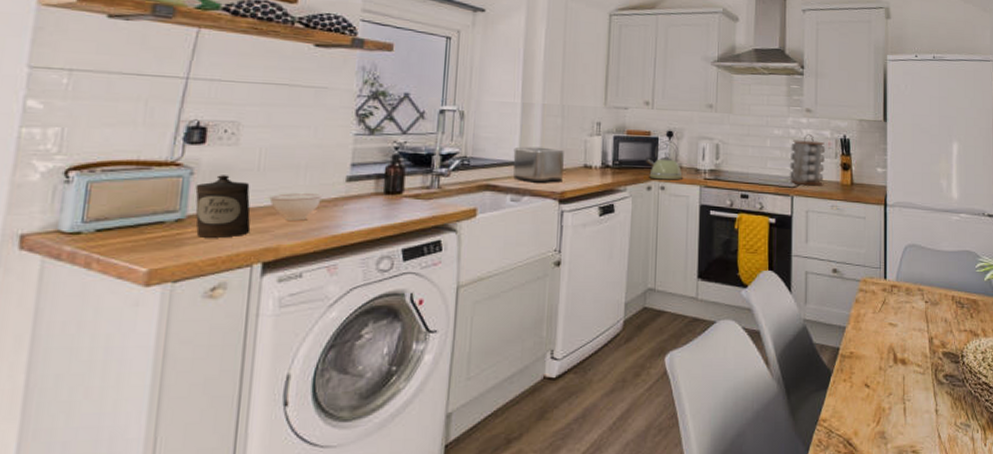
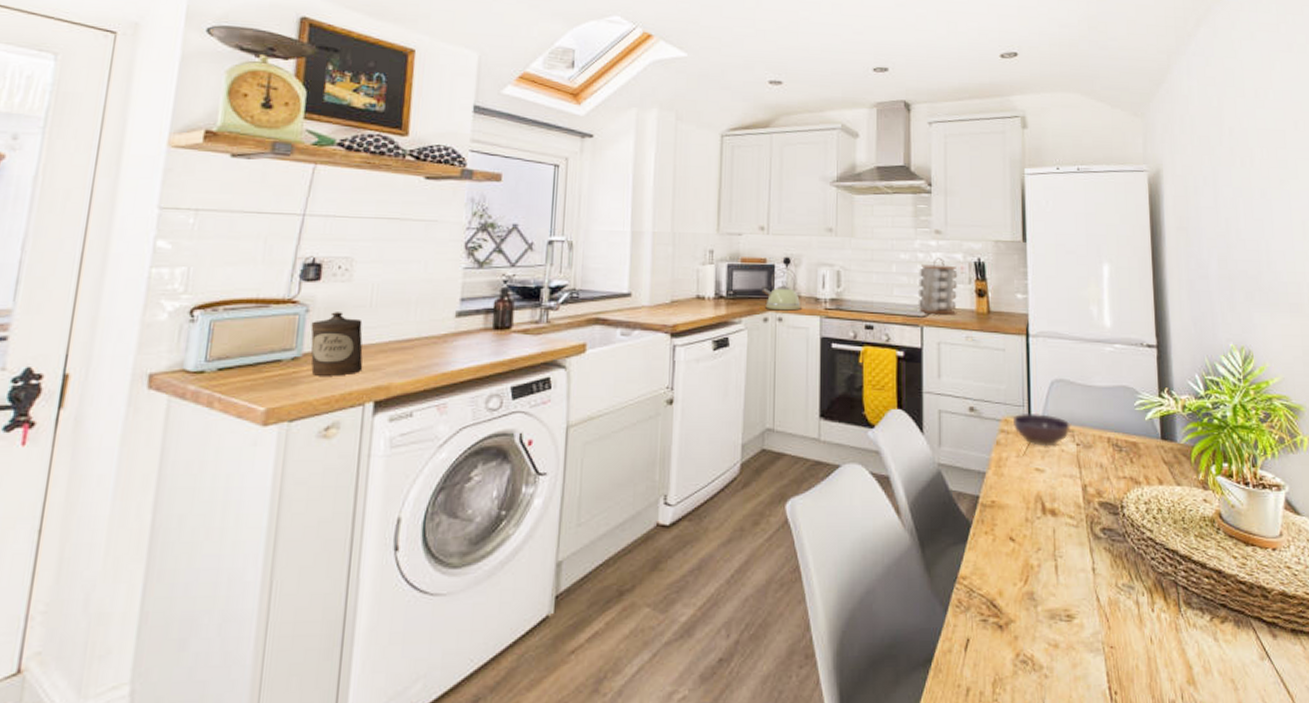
bowl: present [269,192,323,222] -> none [381,328,433,359]
toaster: present [512,146,564,184] -> none [622,277,676,317]
bowl: none [870,274,920,303] -> present [1012,412,1070,446]

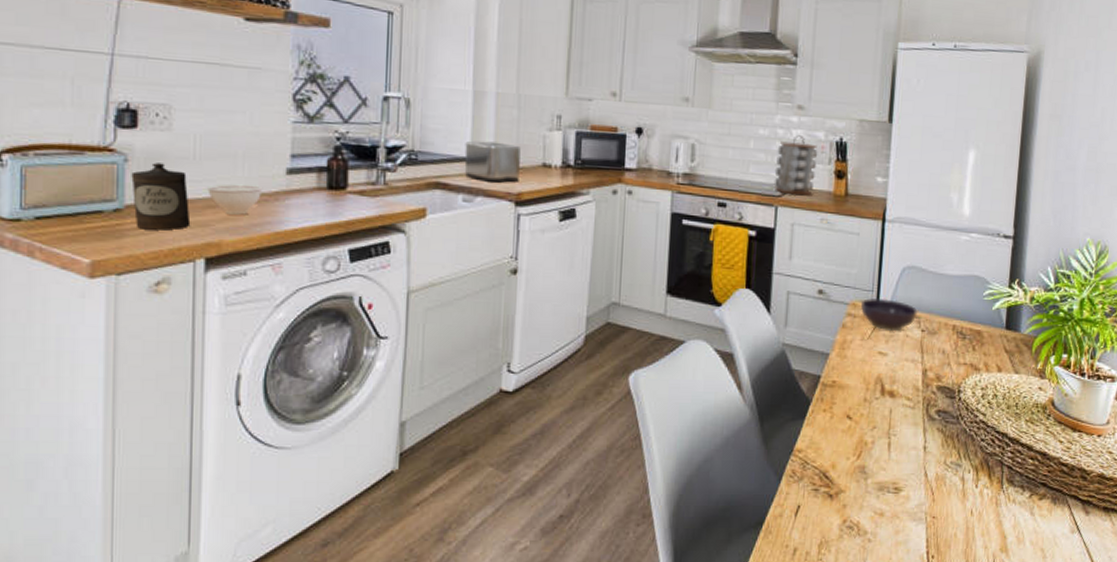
bowl: none [381,328,433,359] -> present [207,183,263,216]
toaster: none [622,277,676,317] -> present [464,140,521,184]
kettle: present [761,268,801,311] -> none [611,138,653,184]

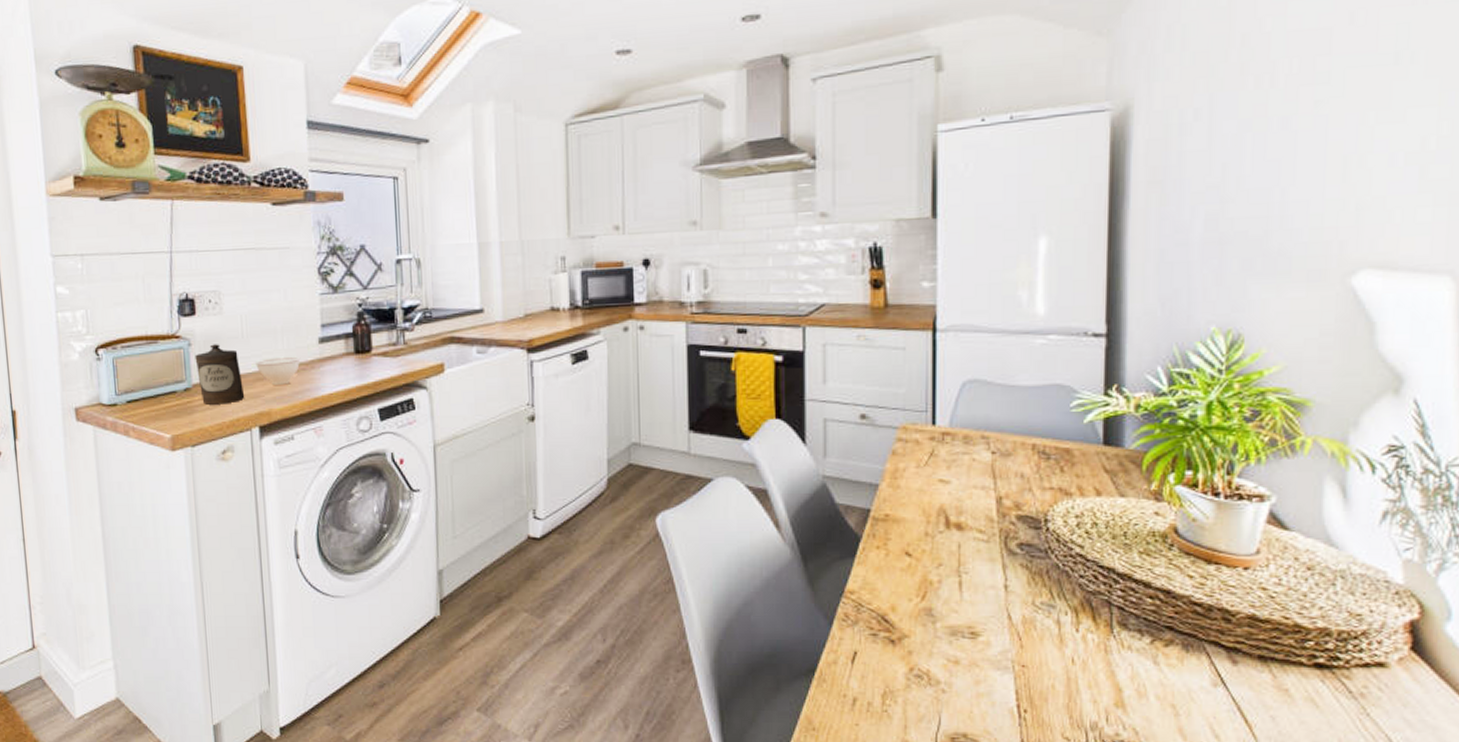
toaster: present [464,140,521,184] -> none [474,291,529,333]
spice rack: present [773,134,818,196] -> none [799,244,848,313]
bowl: present [860,298,918,331] -> none [912,418,985,455]

